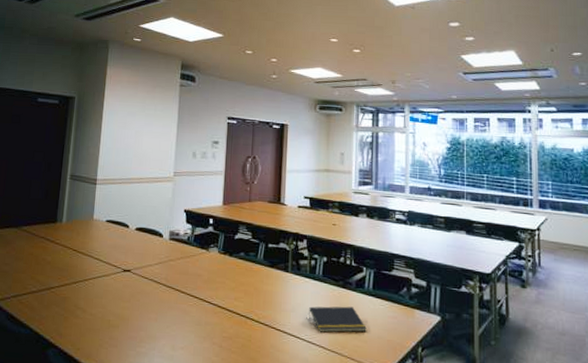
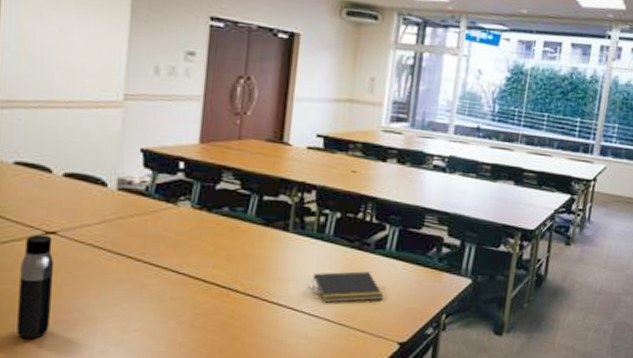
water bottle: none [103,272,129,351] -> present [17,235,55,339]

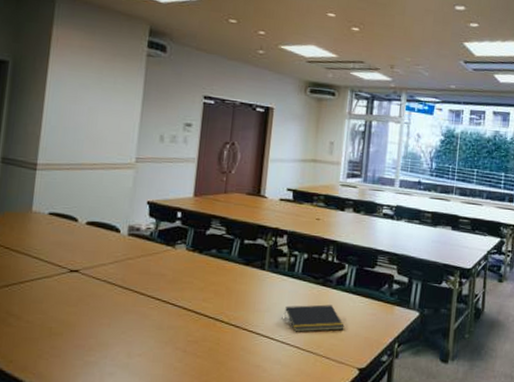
water bottle: present [17,235,55,339] -> none [43,272,76,362]

